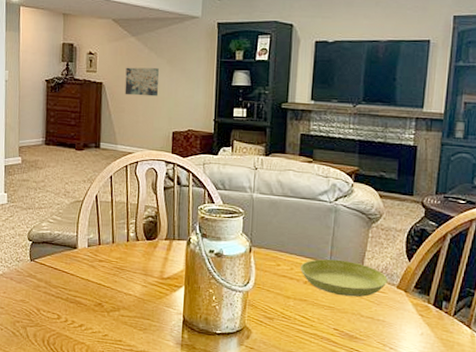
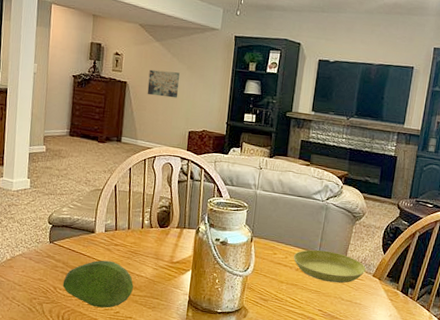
fruit: none [46,278,122,331] -> present [62,260,134,308]

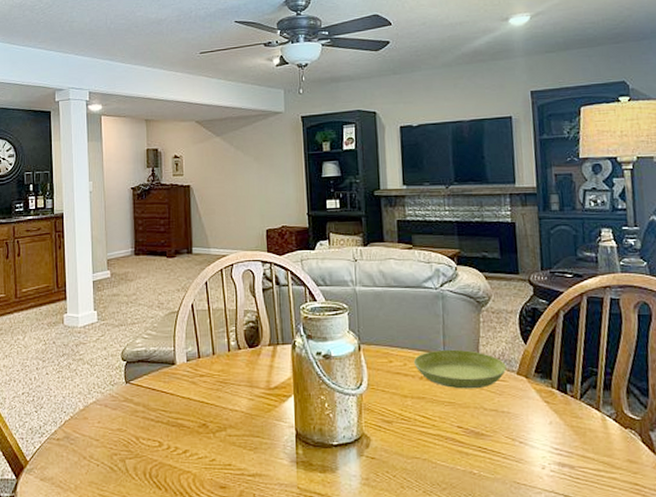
fruit: present [62,260,134,308] -> none [145,396,228,456]
wall art: present [147,69,180,98] -> none [213,166,249,196]

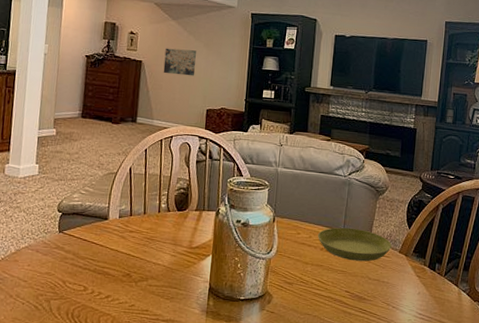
wall art: none [213,166,249,196] -> present [163,48,196,76]

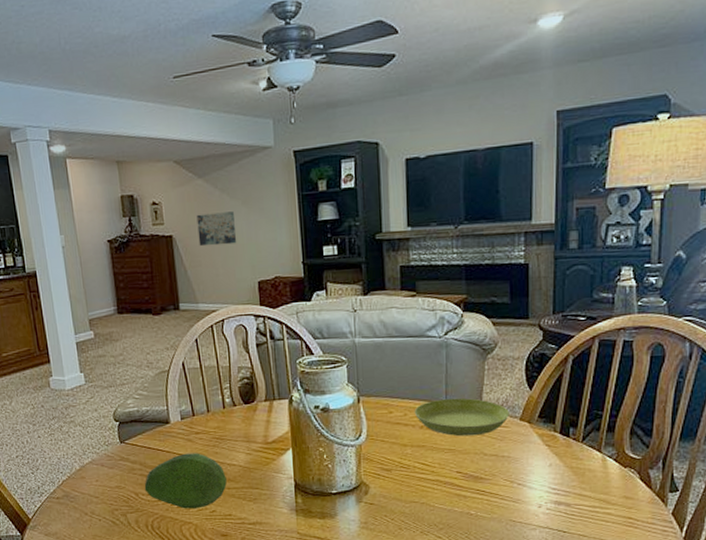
fruit: none [72,248,150,302] -> present [144,453,227,509]

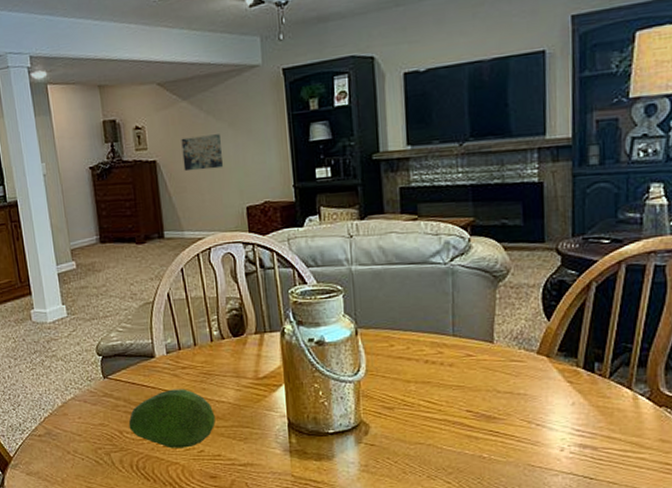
saucer: present [414,398,509,437] -> none [417,329,525,372]

